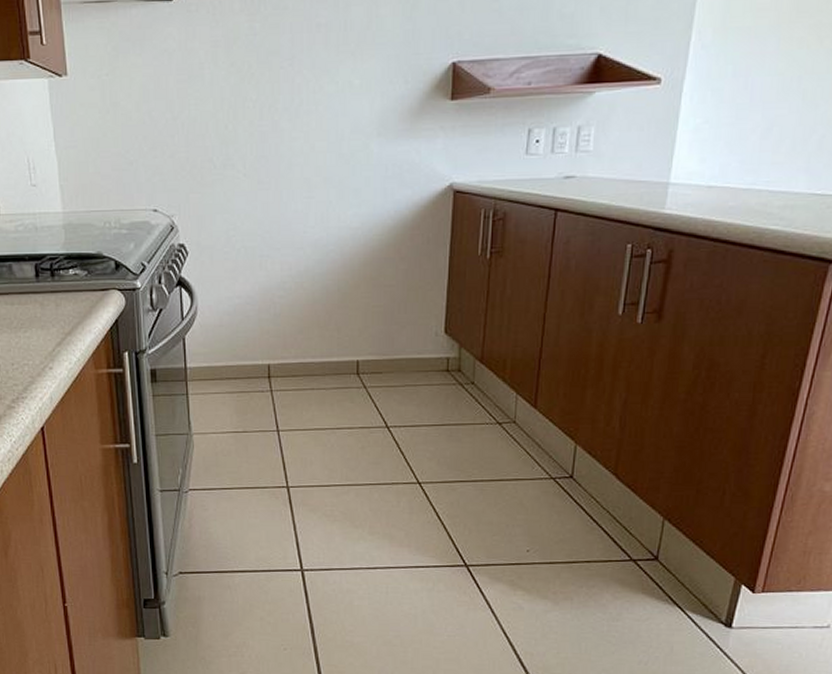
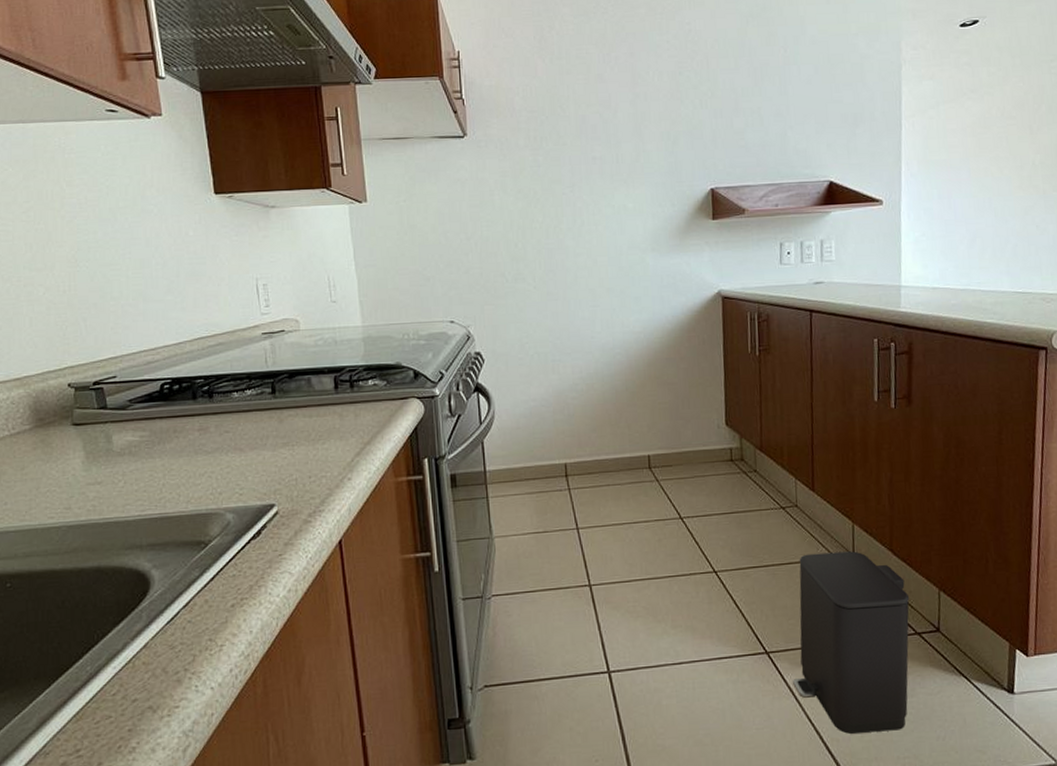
pedal bin: none [491,472,629,651] -> present [793,551,910,734]

